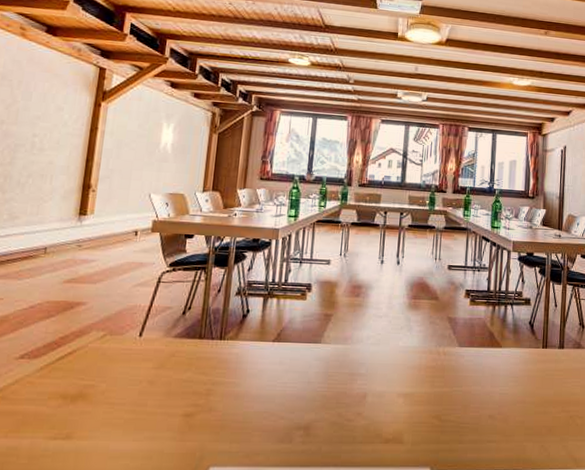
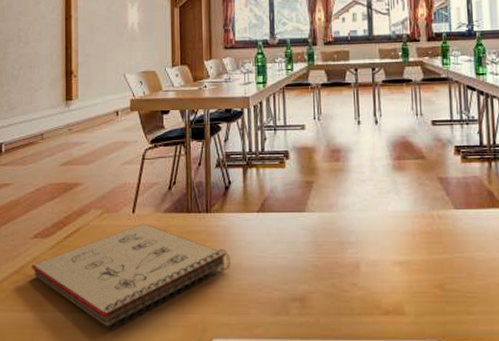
notepad: none [11,347,239,459] -> present [31,223,231,331]

